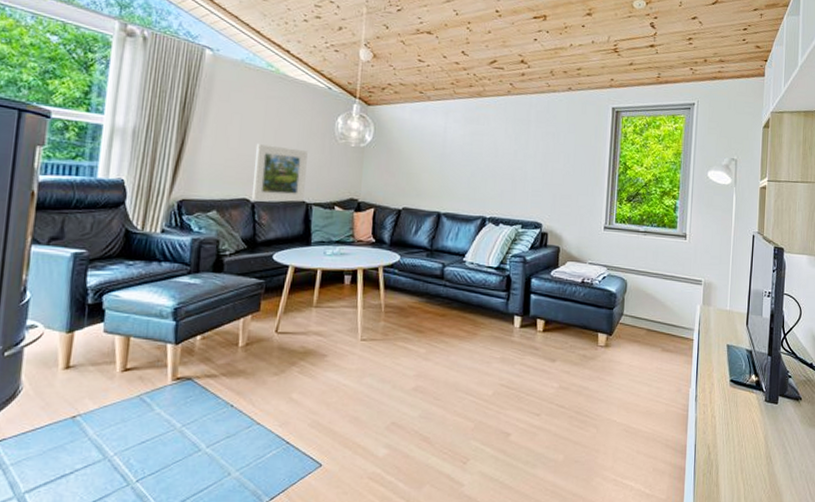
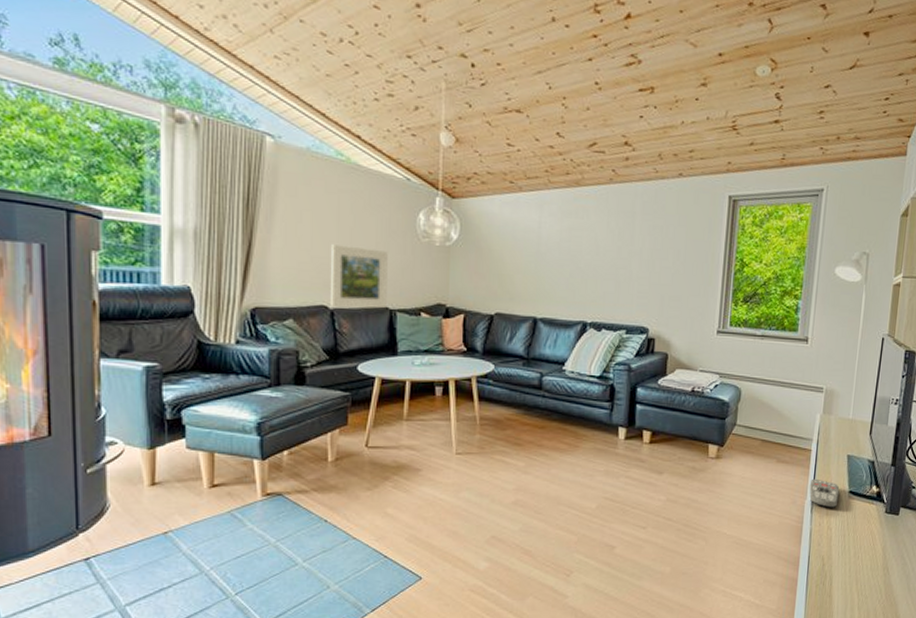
remote control: none [693,367,721,396] -> present [809,478,840,508]

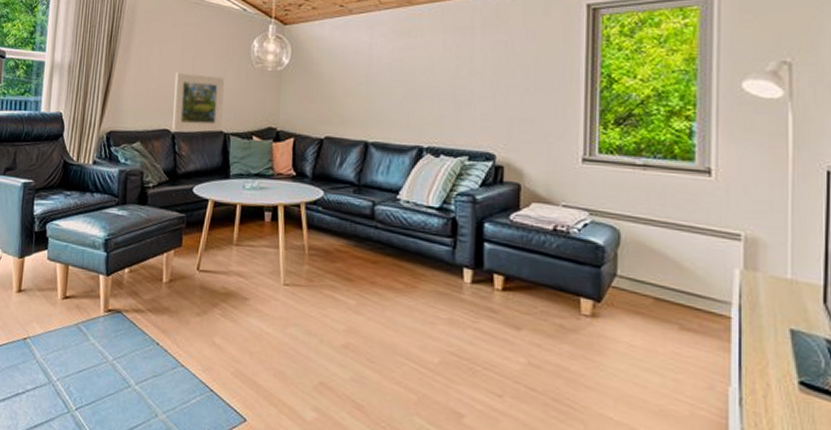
remote control: present [809,478,840,508] -> none [733,357,783,404]

